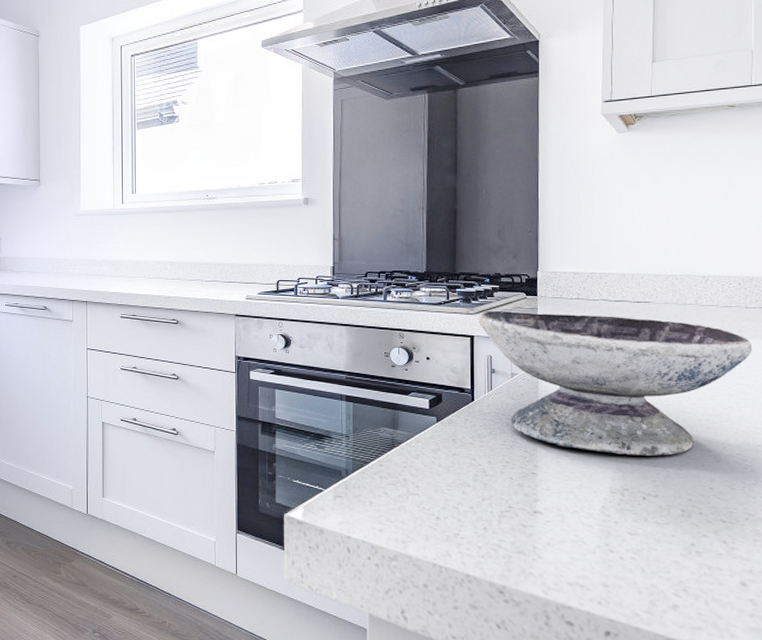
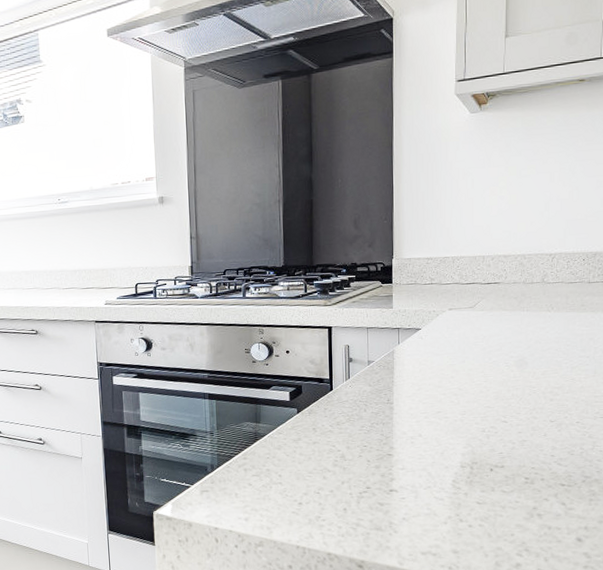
bowl: present [478,310,753,456] -> none [335,298,594,431]

